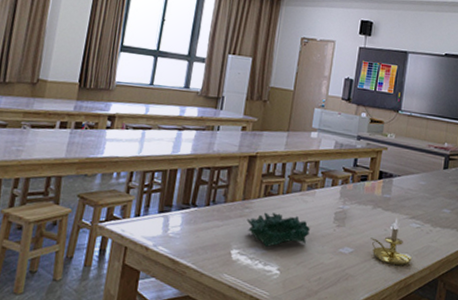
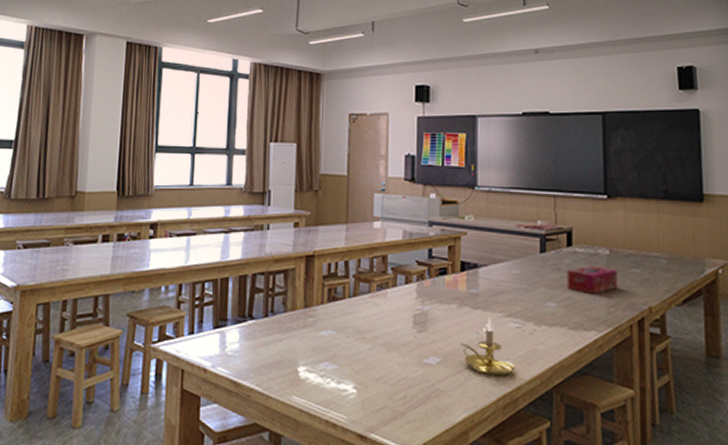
decorative bowl: present [247,212,310,247] -> none [311,320,386,361]

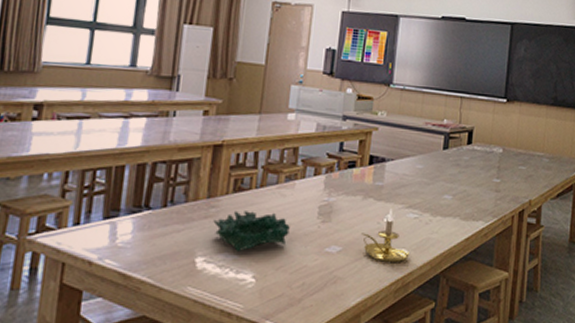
decorative bowl: none [311,320,386,361] -> present [213,211,290,251]
tissue box: present [566,266,618,294] -> none [463,162,507,188]

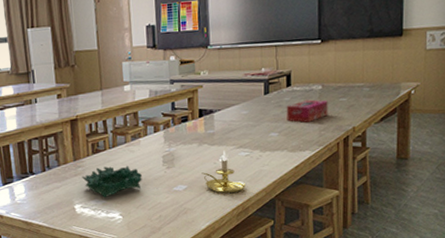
tissue box: none [463,162,507,188] -> present [286,99,328,123]

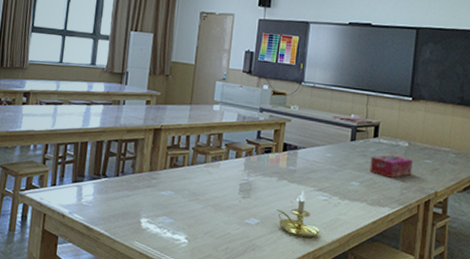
decorative bowl: present [82,166,142,197] -> none [154,183,216,216]

